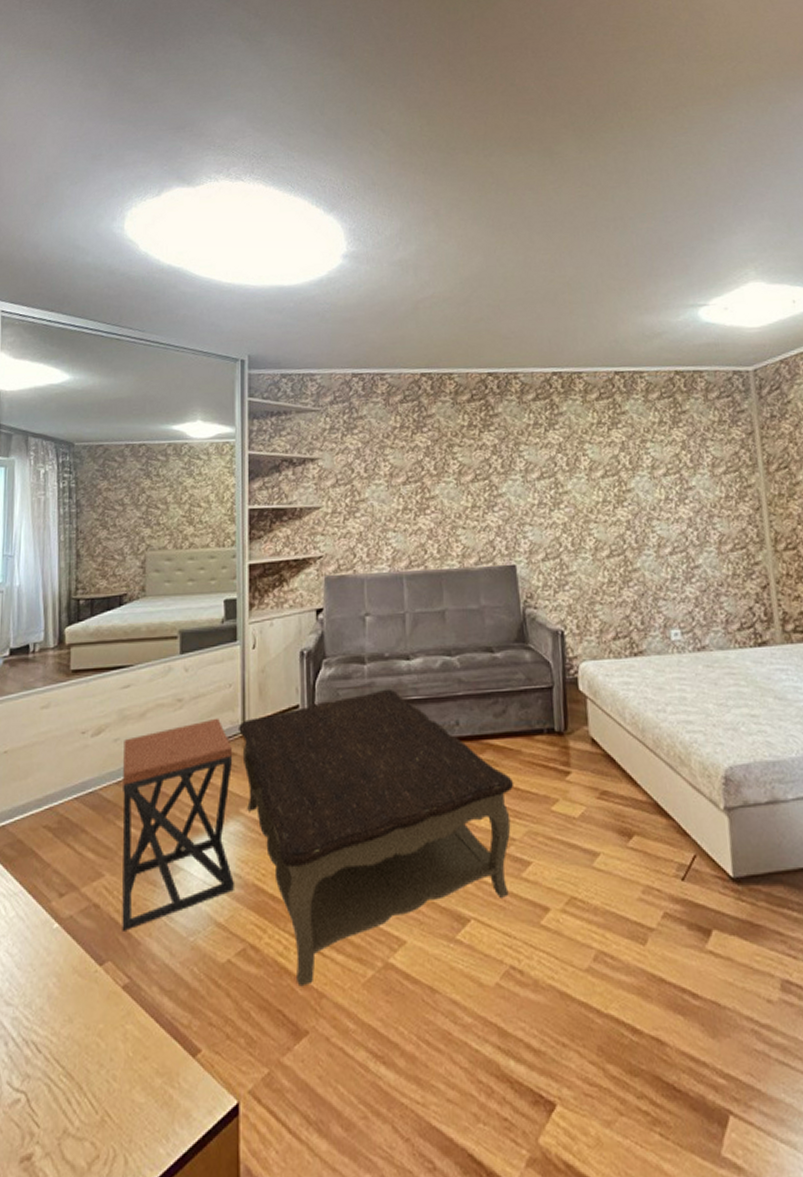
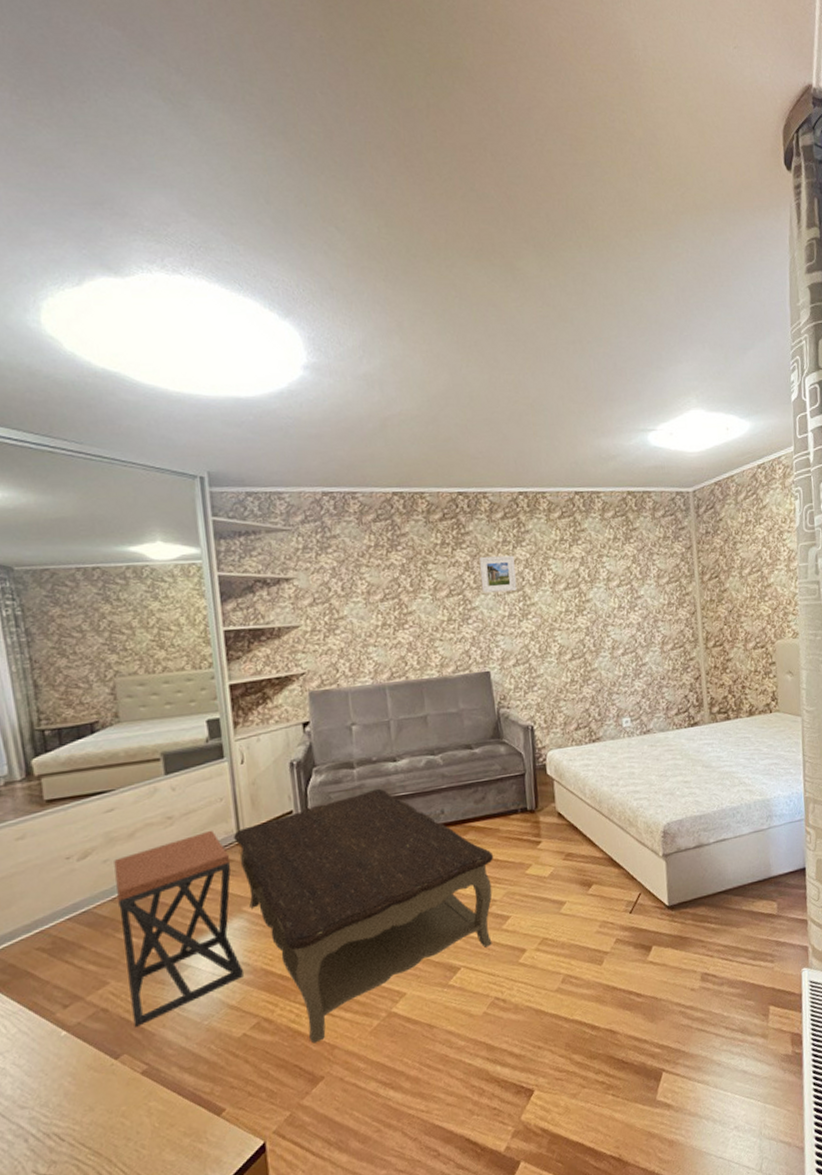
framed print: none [507,439,548,479] -> present [479,555,517,593]

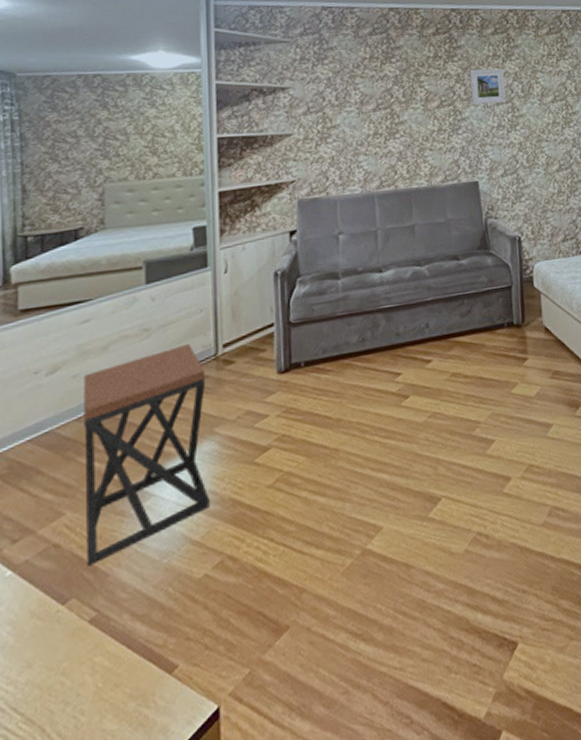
coffee table: present [232,788,494,1044] -> none [210,300,479,587]

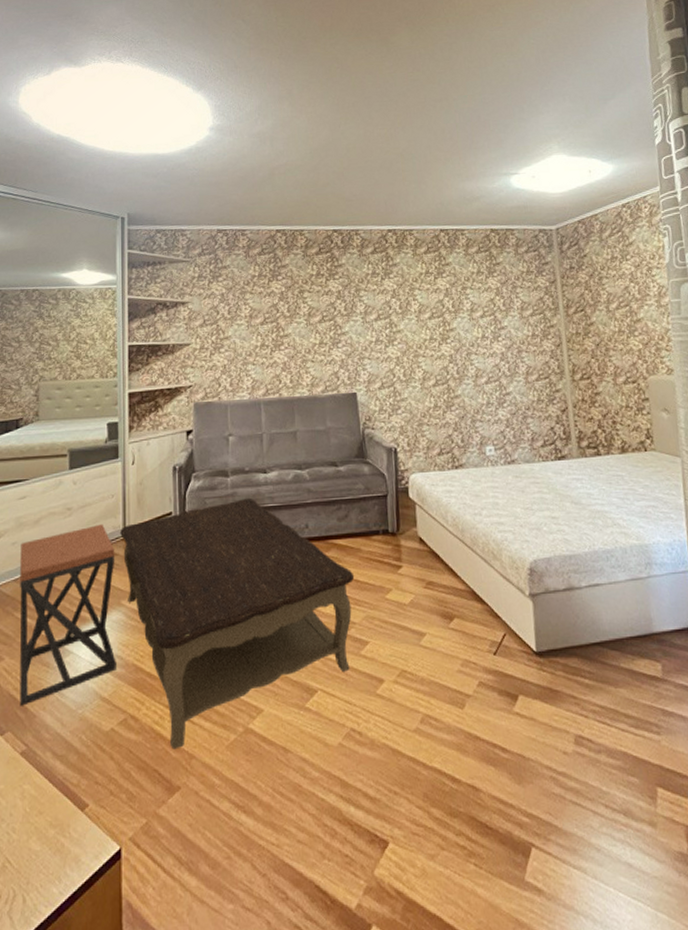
coffee table: none [210,300,479,587] -> present [119,497,355,750]
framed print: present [469,68,506,105] -> none [349,286,384,320]

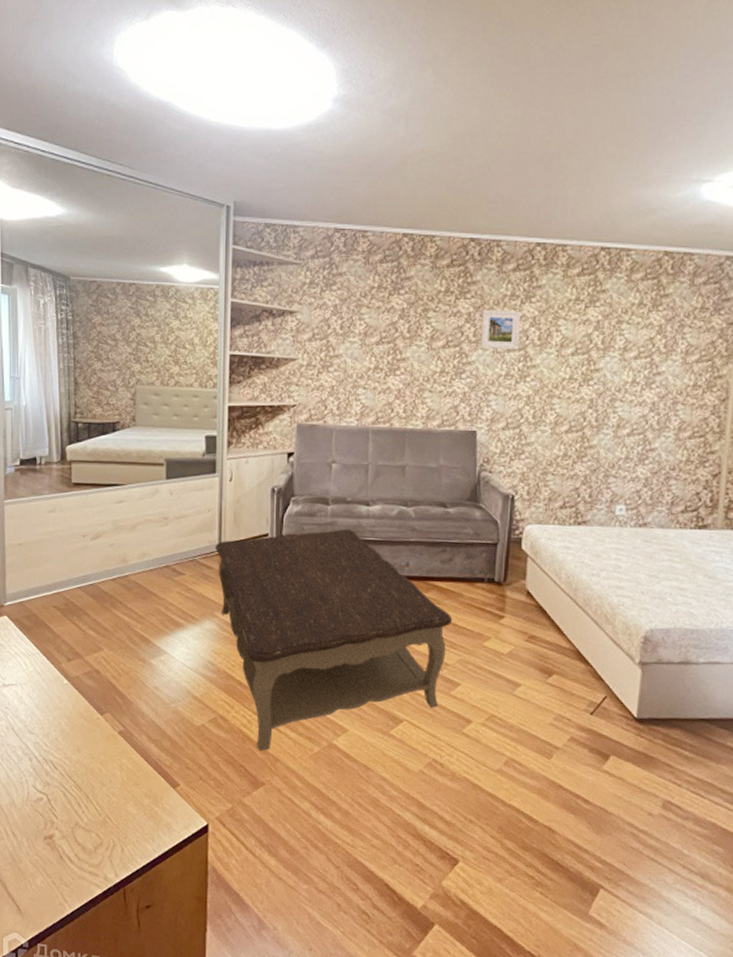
stool: present [20,523,116,706] -> none [117,536,210,693]
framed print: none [349,286,384,320] -> present [480,309,520,351]

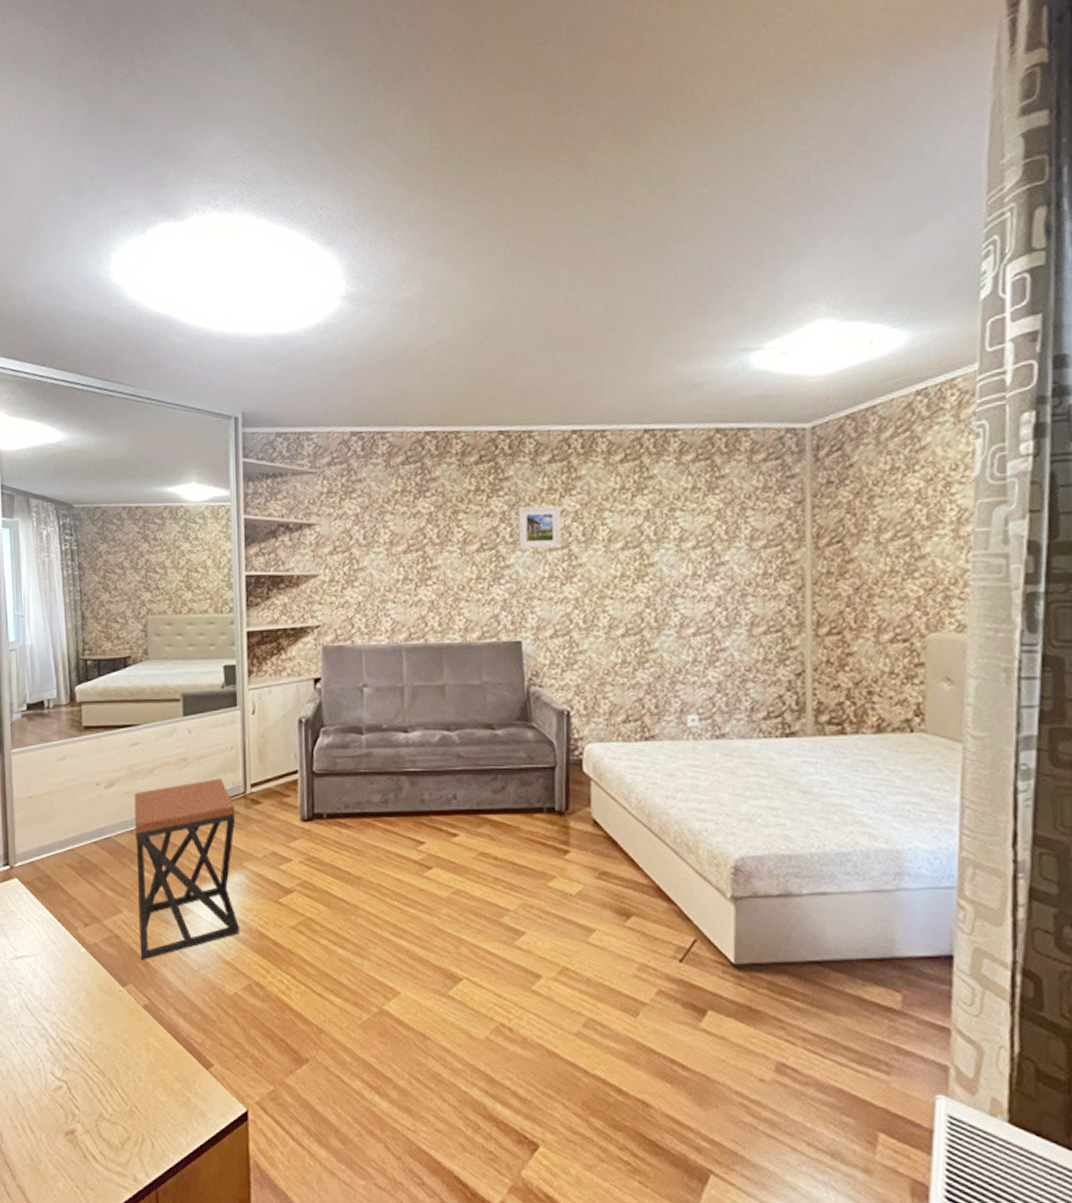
stool: none [117,536,210,693] -> present [134,778,239,960]
coffee table: present [214,528,453,752] -> none [239,759,511,1022]

